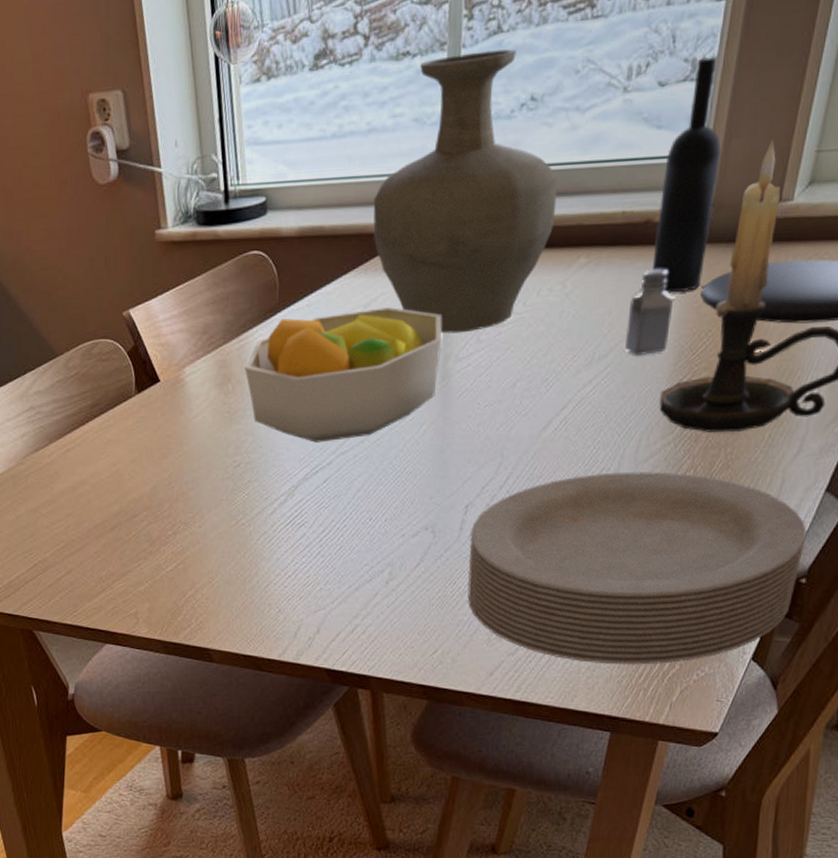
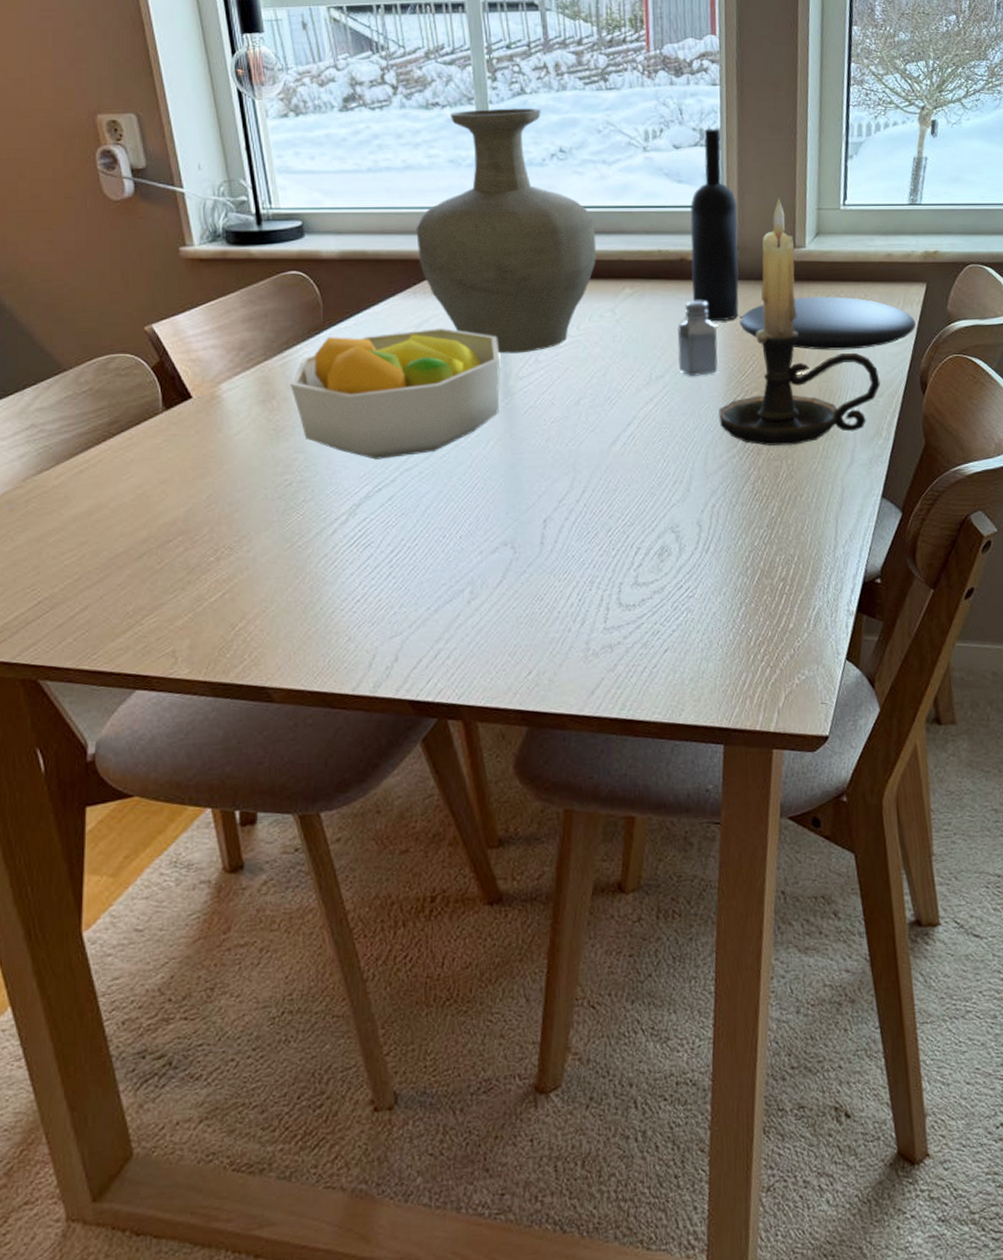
plate: present [467,472,807,665] -> none [552,483,874,674]

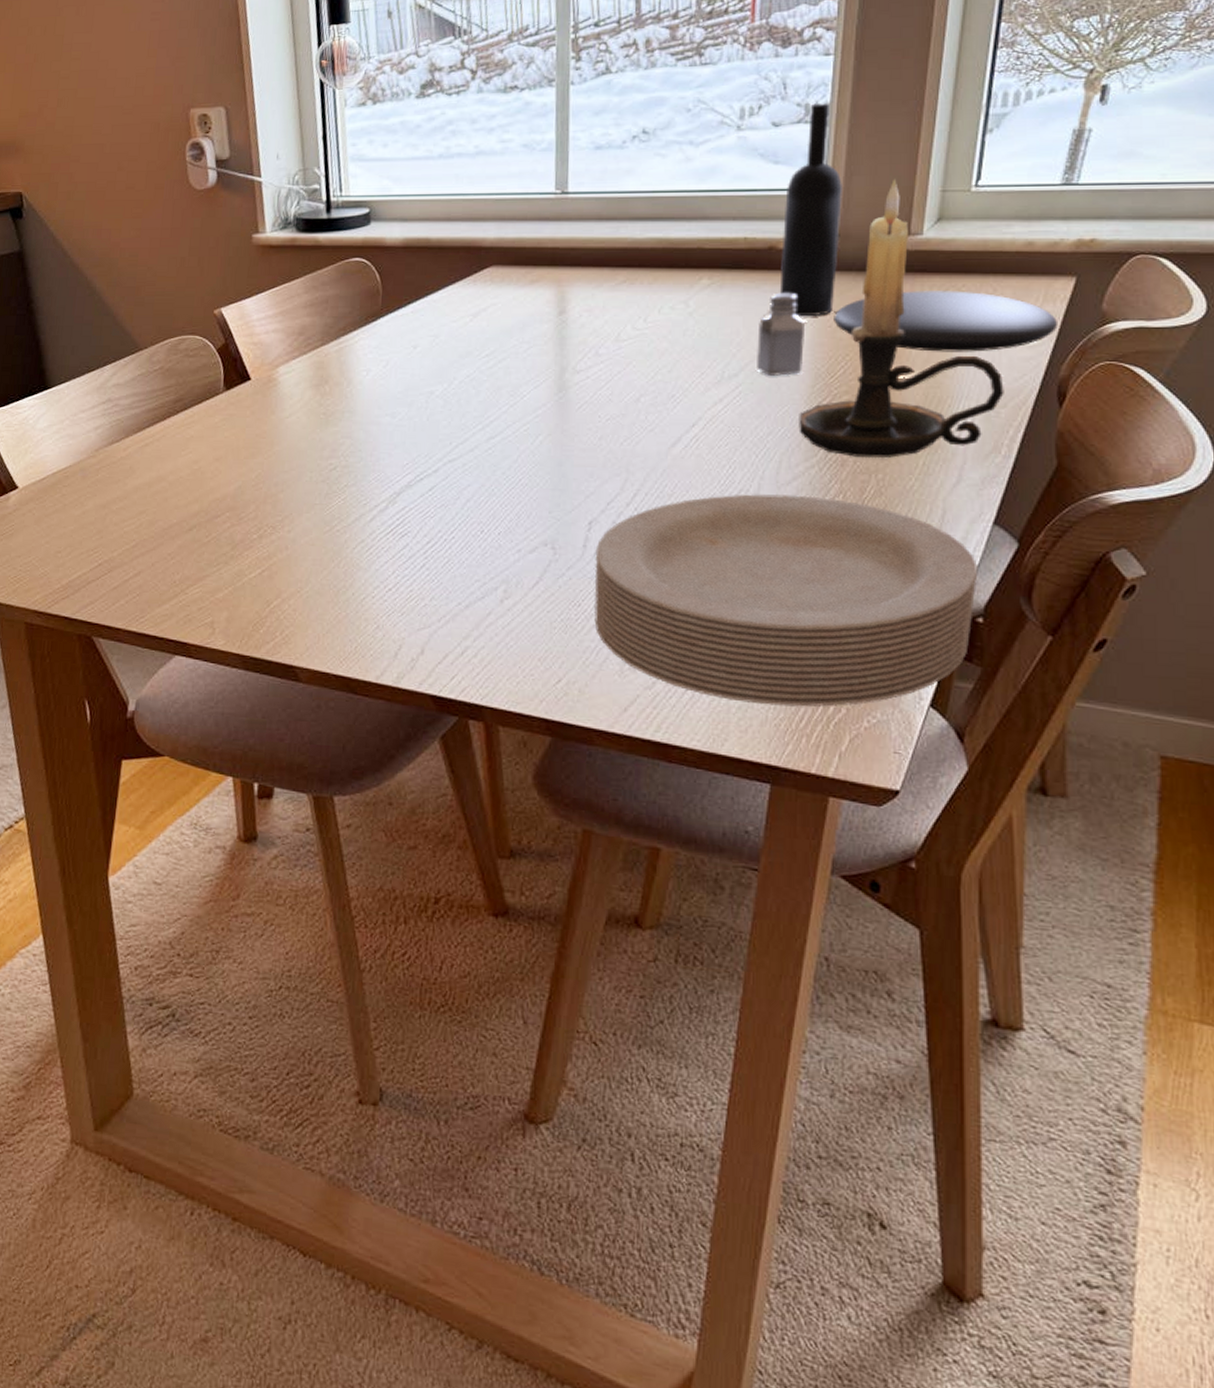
fruit bowl: present [290,328,501,460] -> none [343,318,558,449]
vase: present [416,108,597,354] -> none [482,88,675,346]
plate: none [552,483,874,674] -> present [594,494,978,707]

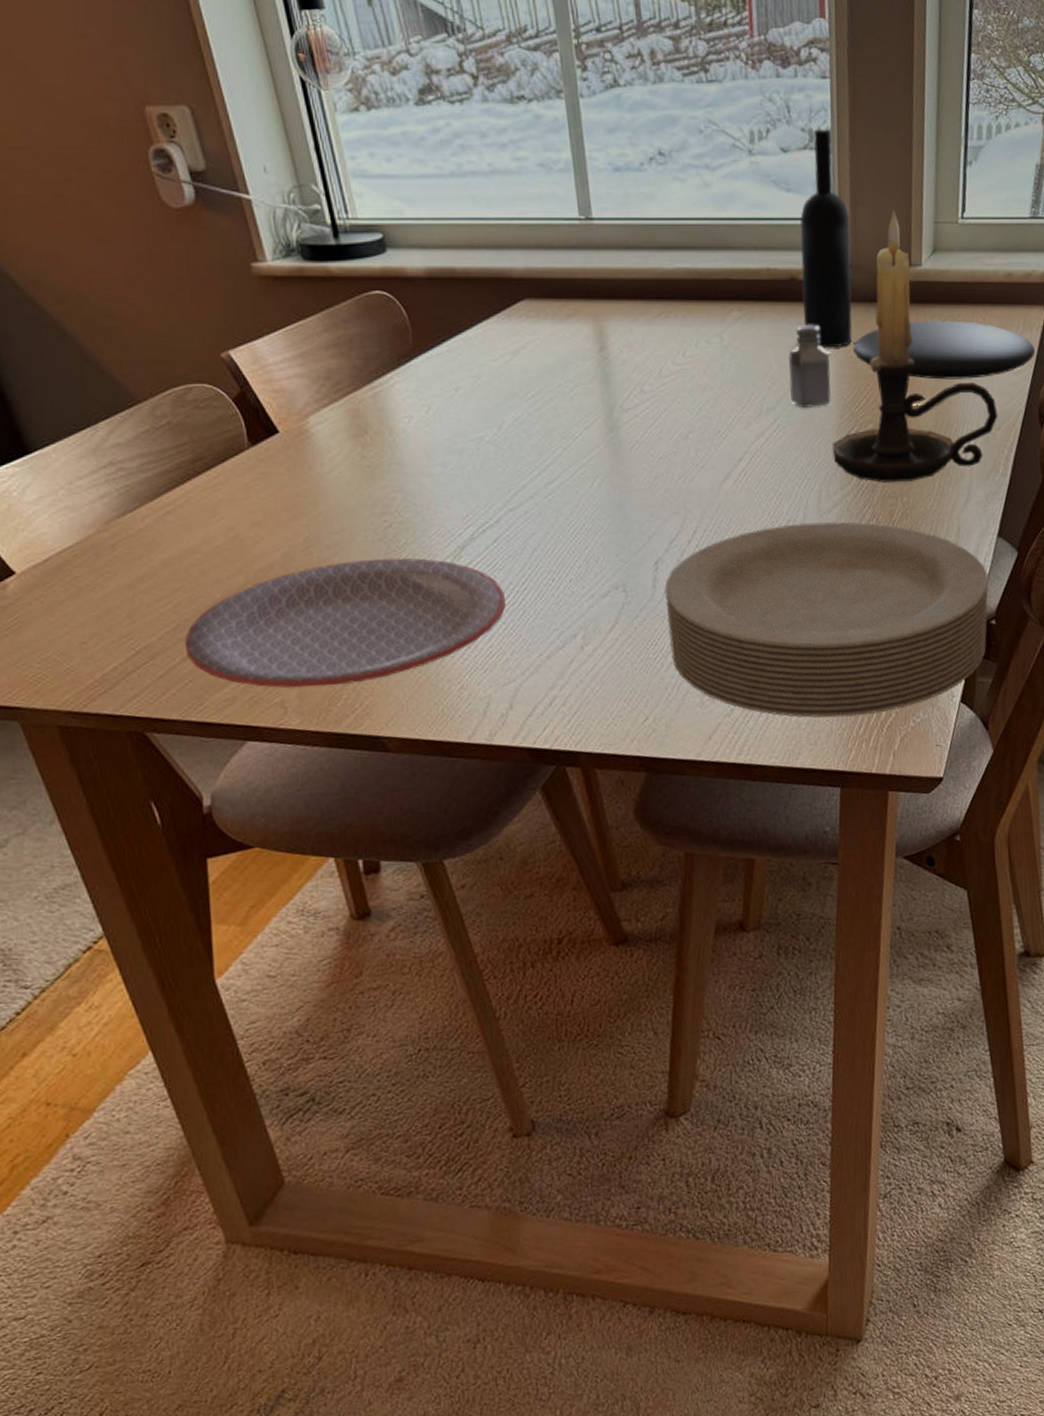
plate: none [139,498,433,613] -> present [184,558,507,688]

